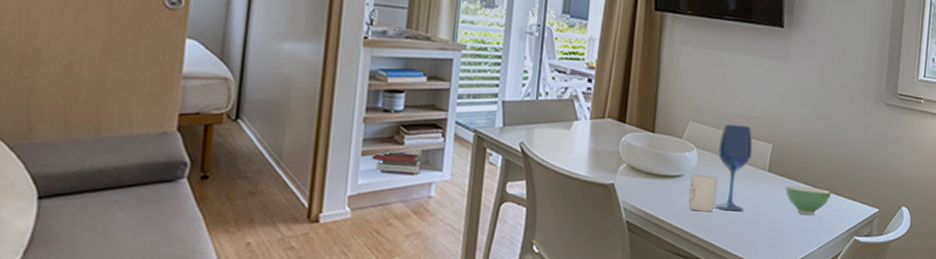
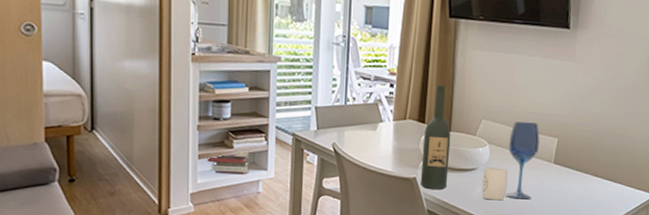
wine bottle: none [619,82,655,199] -> present [420,85,451,190]
bowl: present [785,185,832,216] -> none [569,175,612,202]

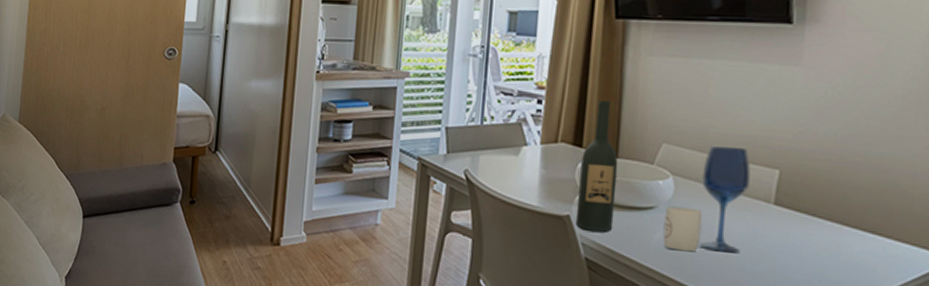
books: present [207,150,250,175] -> none [323,175,370,203]

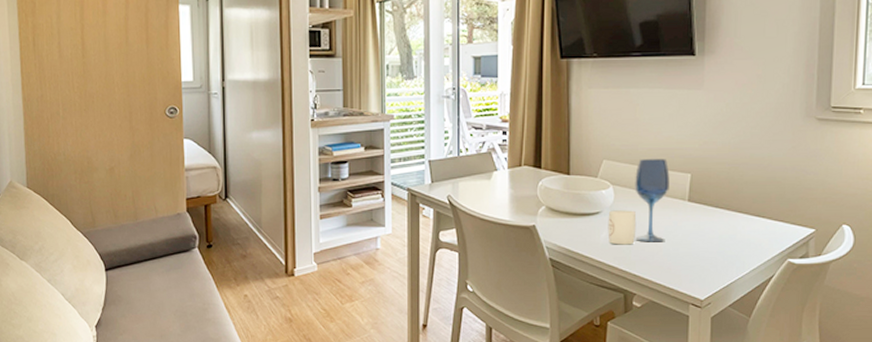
wine bottle: present [576,100,618,234] -> none [540,128,570,237]

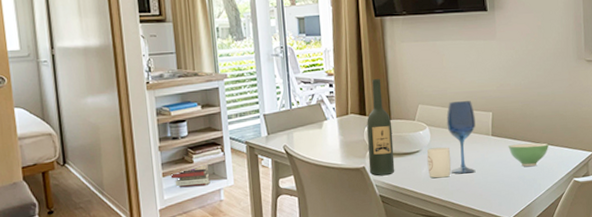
books: none [328,208,368,232] -> present [170,163,211,187]
wine bottle: none [540,128,570,237] -> present [367,79,395,177]
bowl: none [707,212,760,241] -> present [508,143,549,167]

